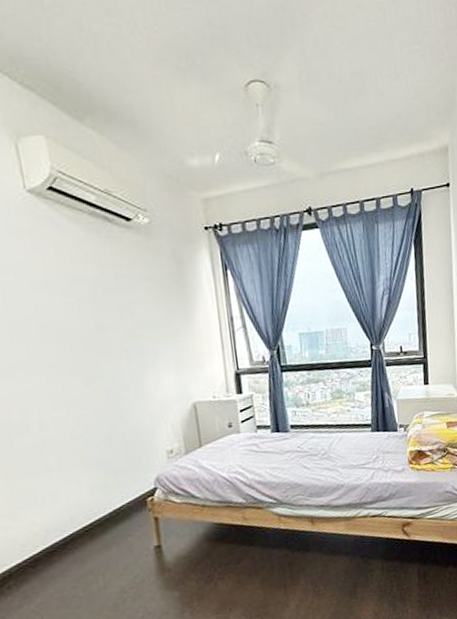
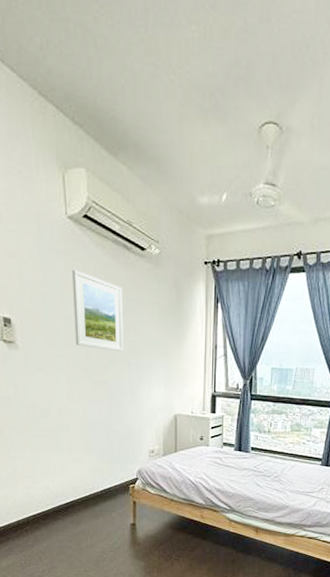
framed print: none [40,250,119,340] -> present [72,269,124,352]

